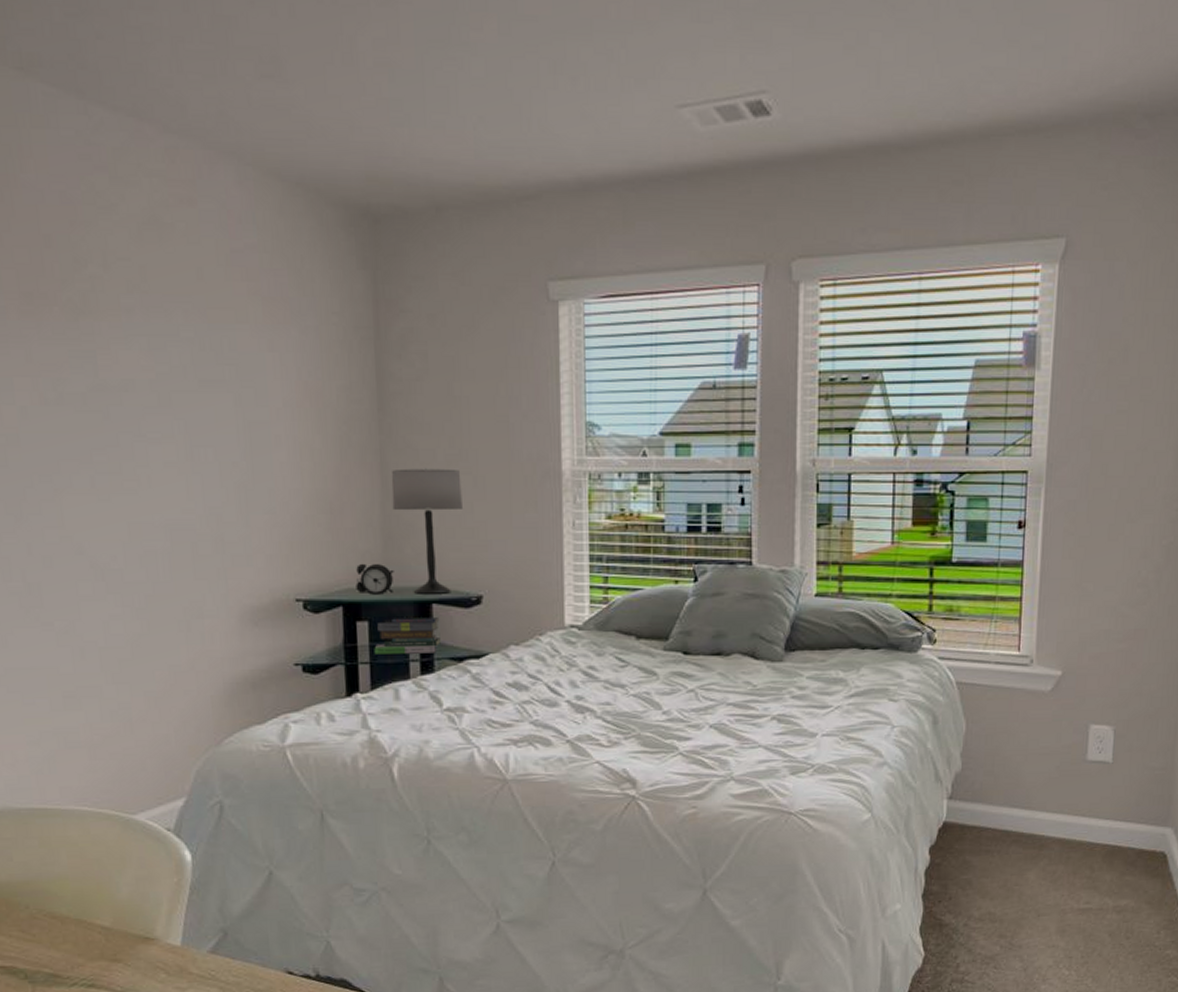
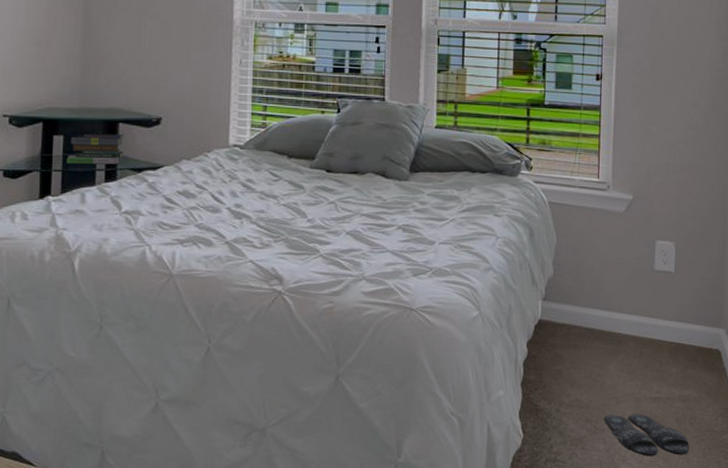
alarm clock: present [355,563,394,595] -> none [55,87,89,114]
table lamp: present [391,468,462,594] -> none [91,12,150,115]
slippers: none [1021,927,1125,975] -> present [604,414,690,456]

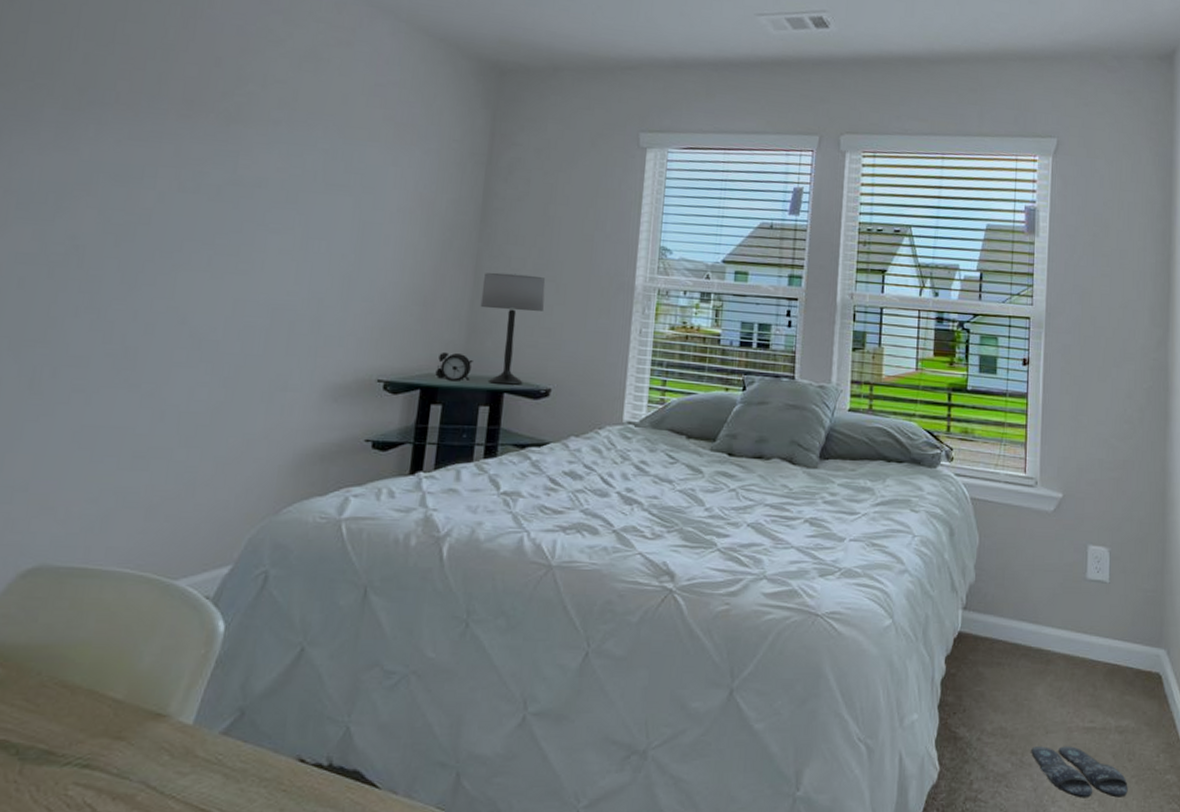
alarm clock: none [55,87,89,114] -> present [435,351,473,381]
books: present [66,134,124,164] -> none [443,404,509,439]
table lamp: none [91,12,150,115] -> present [480,272,546,385]

